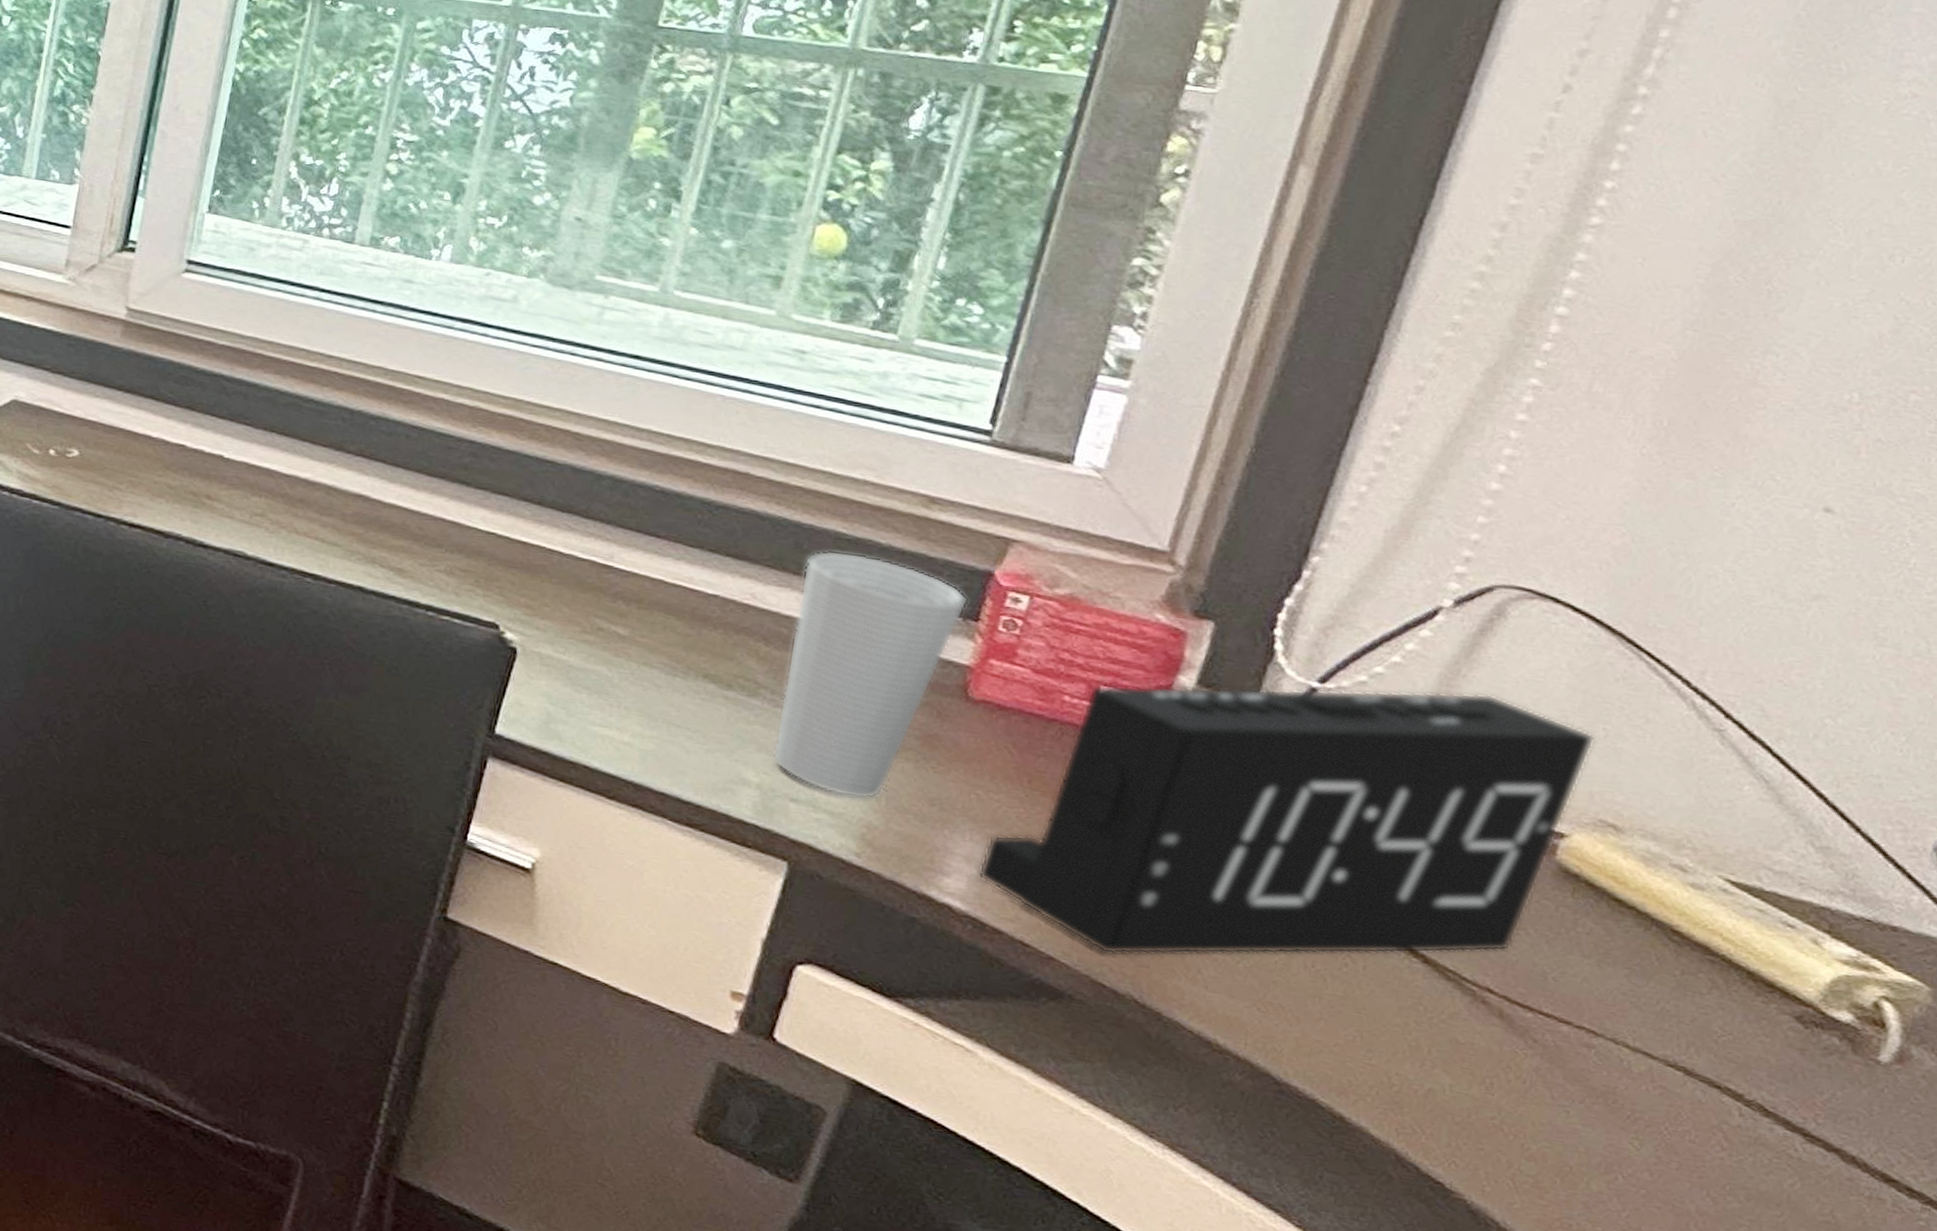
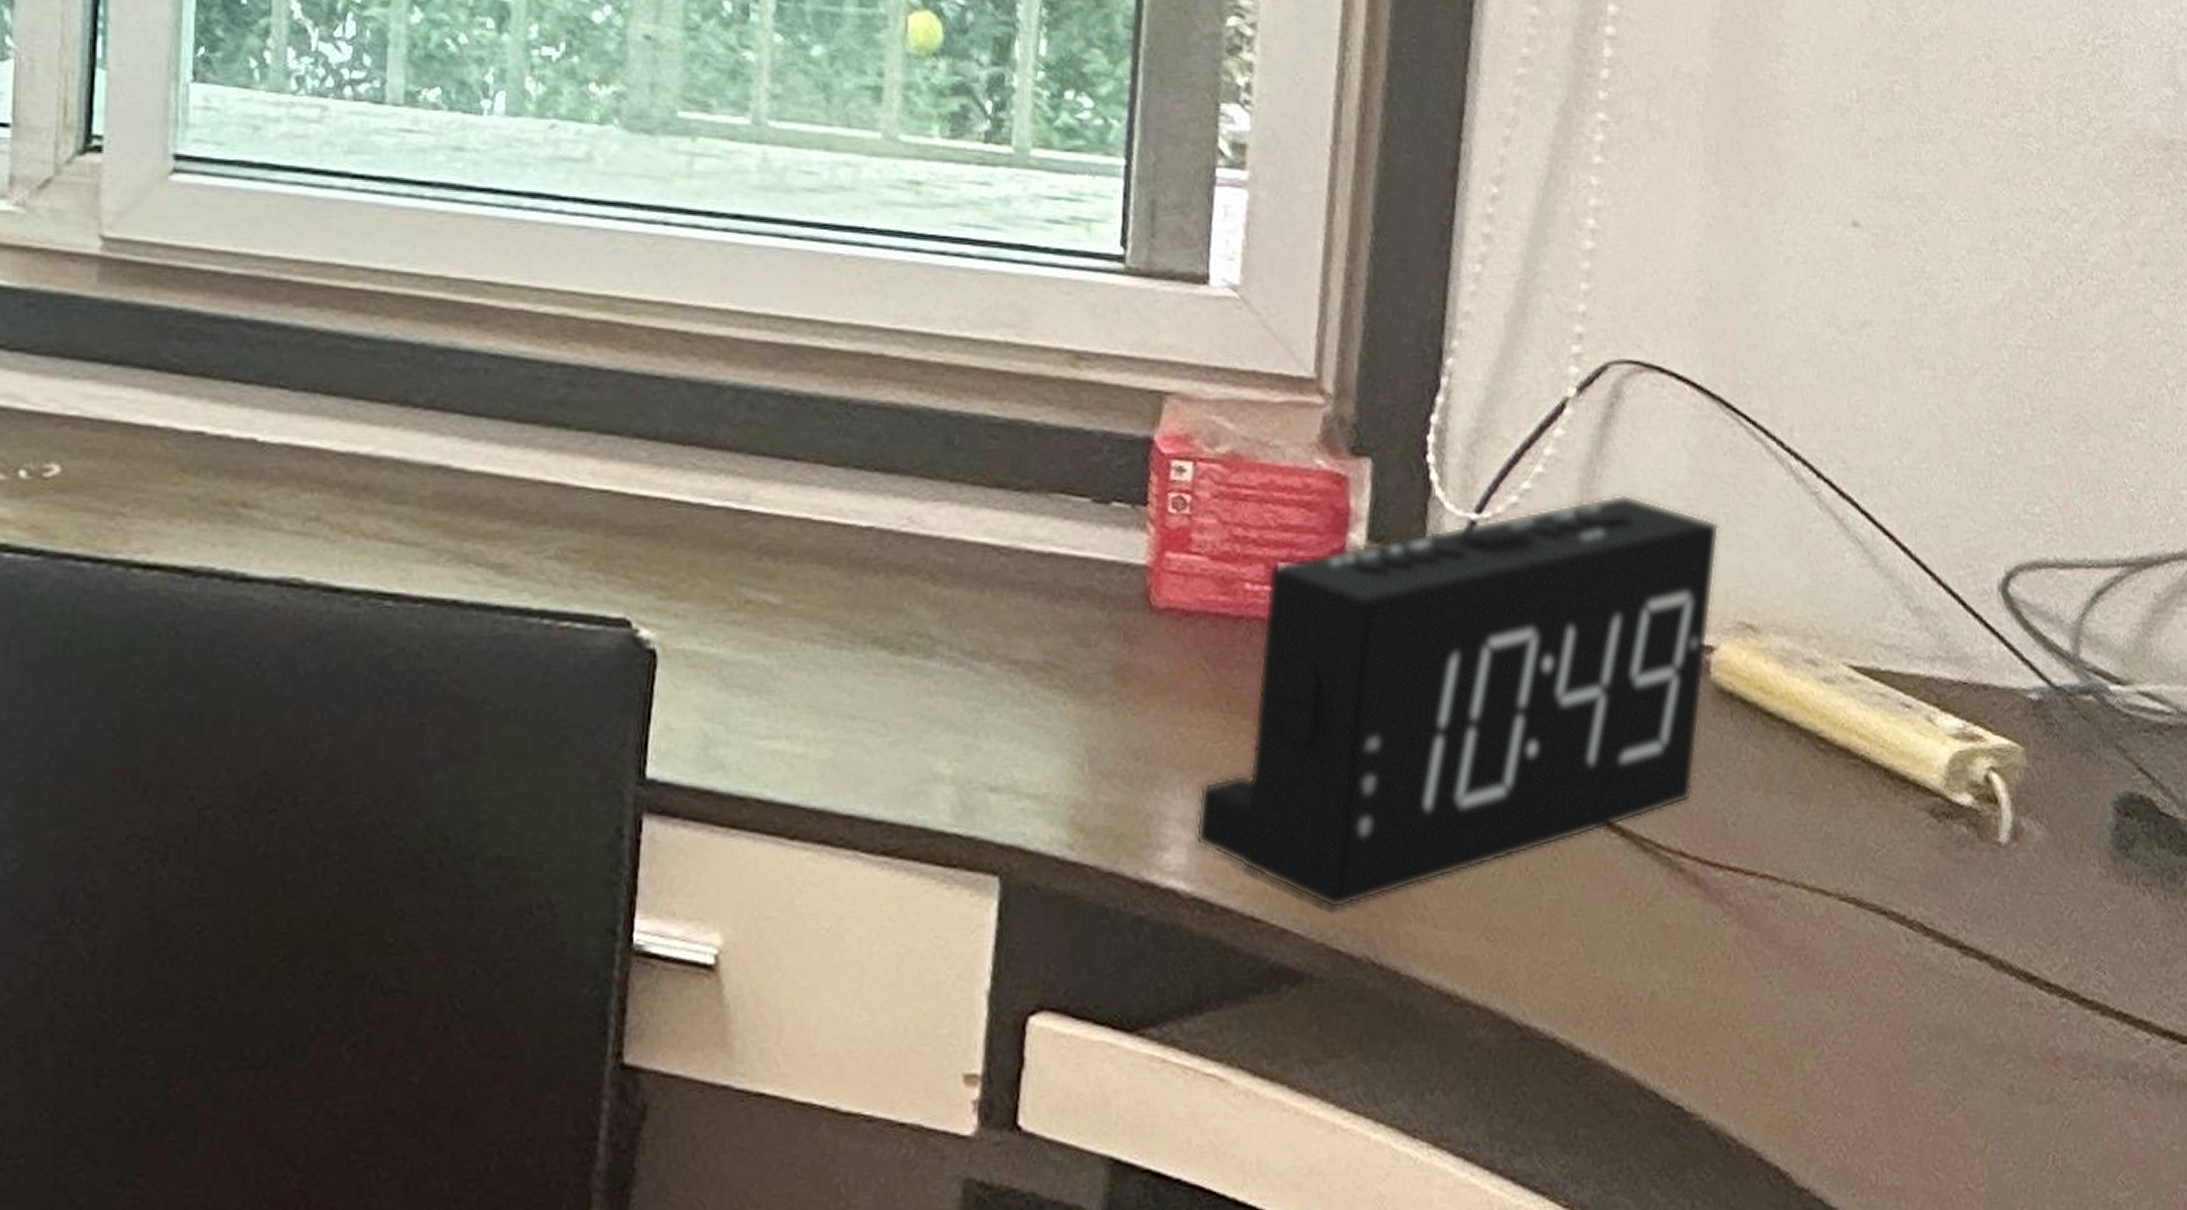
cup: present [772,550,968,800] -> none [959,440,1133,771]

